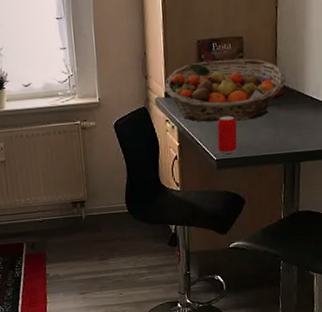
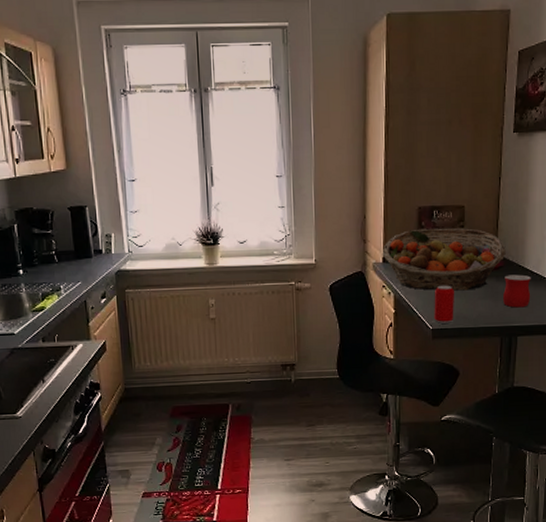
mug: none [285,101,312,134] -> present [503,274,531,308]

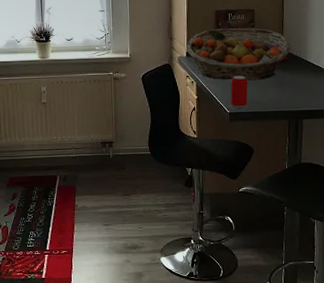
mug: present [503,274,531,308] -> none [289,66,313,95]

